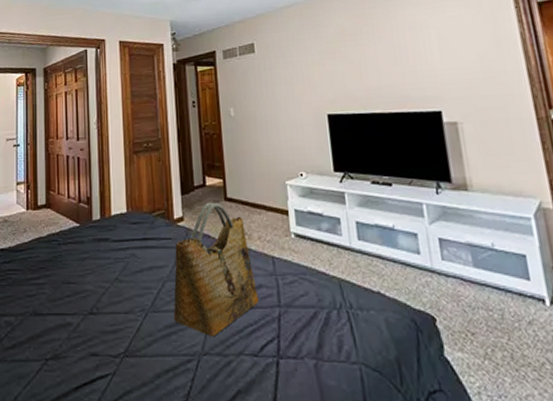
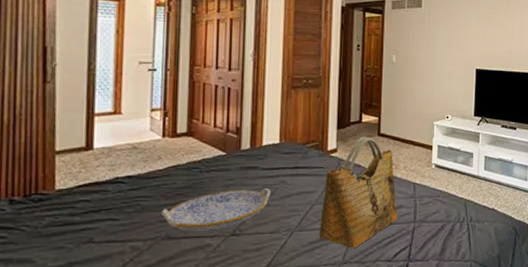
serving tray: none [28,262,122,308] -> present [161,188,270,231]

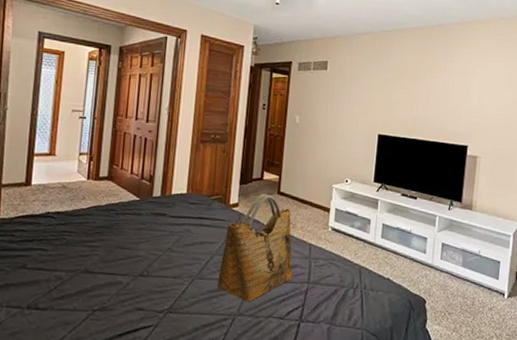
serving tray: present [161,188,270,231] -> none [82,233,176,269]

